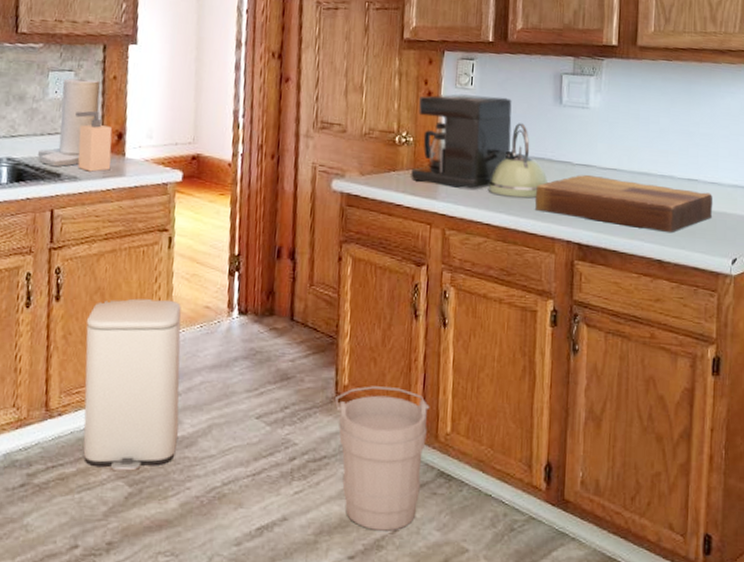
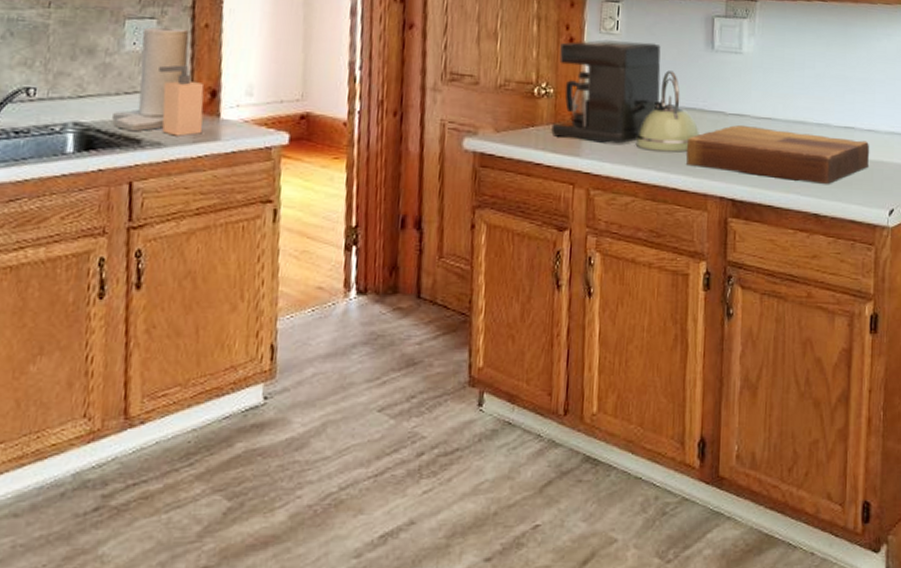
pedal bin: present [83,298,182,472] -> none [171,281,289,484]
bucket: present [335,386,430,531] -> none [468,366,574,527]

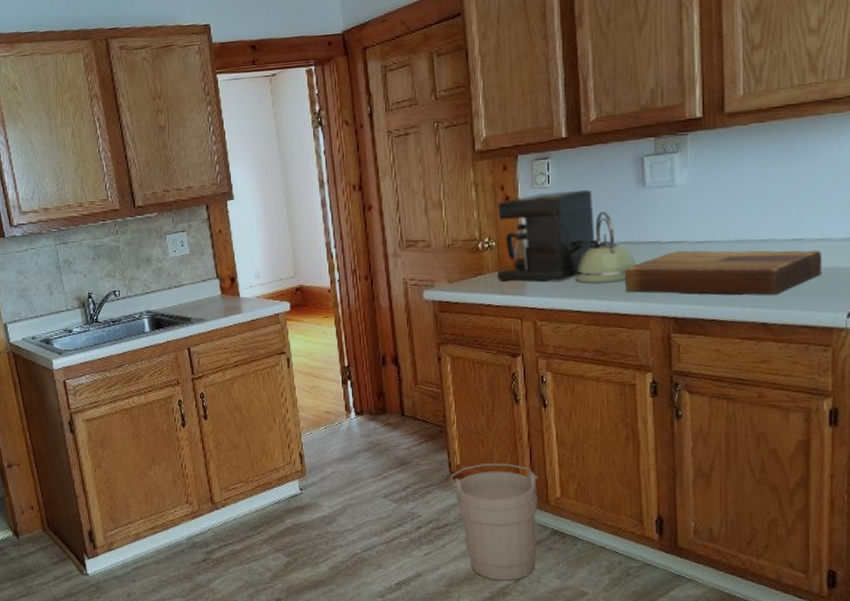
paper towel: present [112,27,189,132] -> none [170,235,212,313]
soap dispenser: present [158,64,205,137] -> none [193,262,230,313]
bucket: none [468,366,574,527] -> present [450,463,539,581]

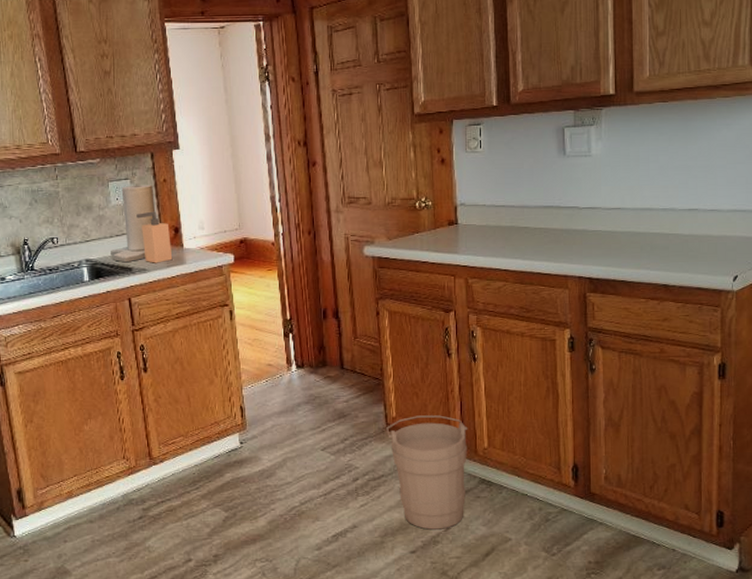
paper towel: none [170,235,212,313] -> present [111,184,156,263]
soap dispenser: none [193,262,230,313] -> present [136,211,173,263]
coffee maker: present [497,189,594,282] -> none [433,155,521,241]
kettle: present [575,211,638,284] -> none [503,177,558,244]
cutting board: present [624,250,823,296] -> none [546,216,714,260]

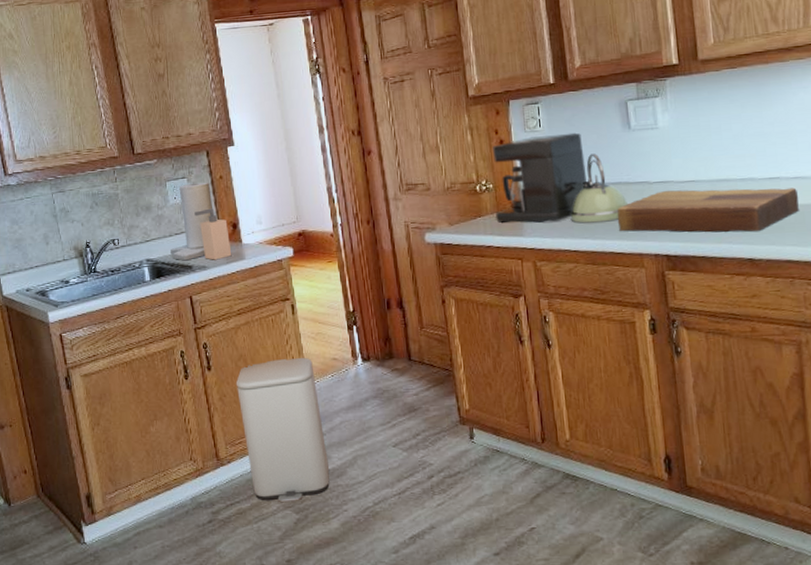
pedal bin: none [171,362,259,501] -> present [235,357,330,503]
bucket: present [386,415,468,530] -> none [460,406,550,530]
coffee maker: none [433,155,521,241] -> present [493,132,586,222]
kettle: none [503,177,558,244] -> present [570,153,629,224]
cutting board: none [546,216,714,260] -> present [617,187,800,233]

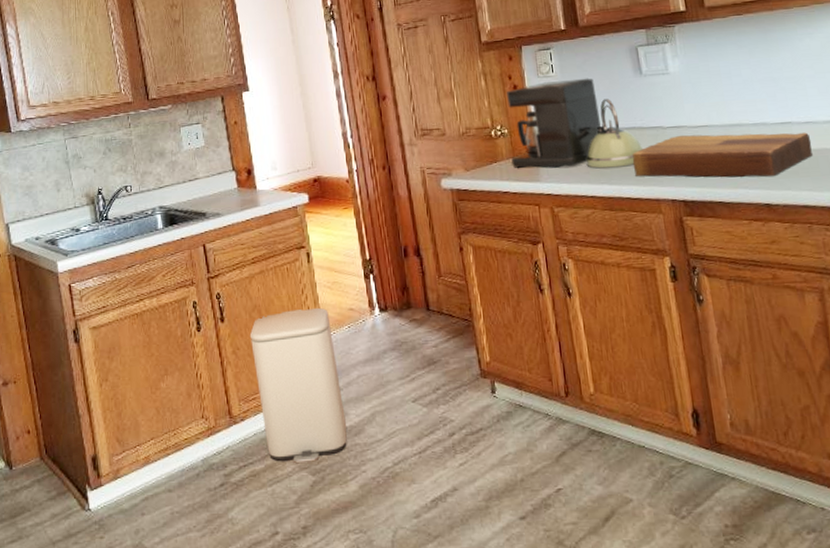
paper towel: present [170,182,213,261] -> none [184,127,228,208]
soap dispenser: present [194,208,232,260] -> none [209,154,246,207]

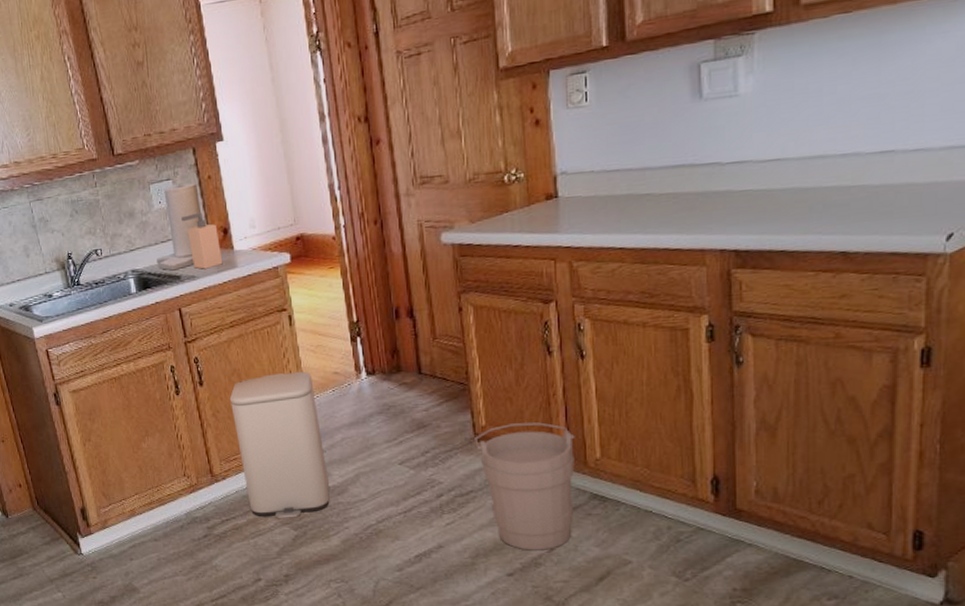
paper towel: none [184,127,228,208] -> present [157,183,202,271]
soap dispenser: none [209,154,246,207] -> present [181,212,223,269]
bucket: none [481,358,576,491] -> present [475,422,575,550]
coffee maker: present [507,78,601,168] -> none [526,106,641,217]
kettle: present [586,98,643,169] -> none [617,131,692,216]
cutting board: present [632,132,814,177] -> none [676,162,918,224]

